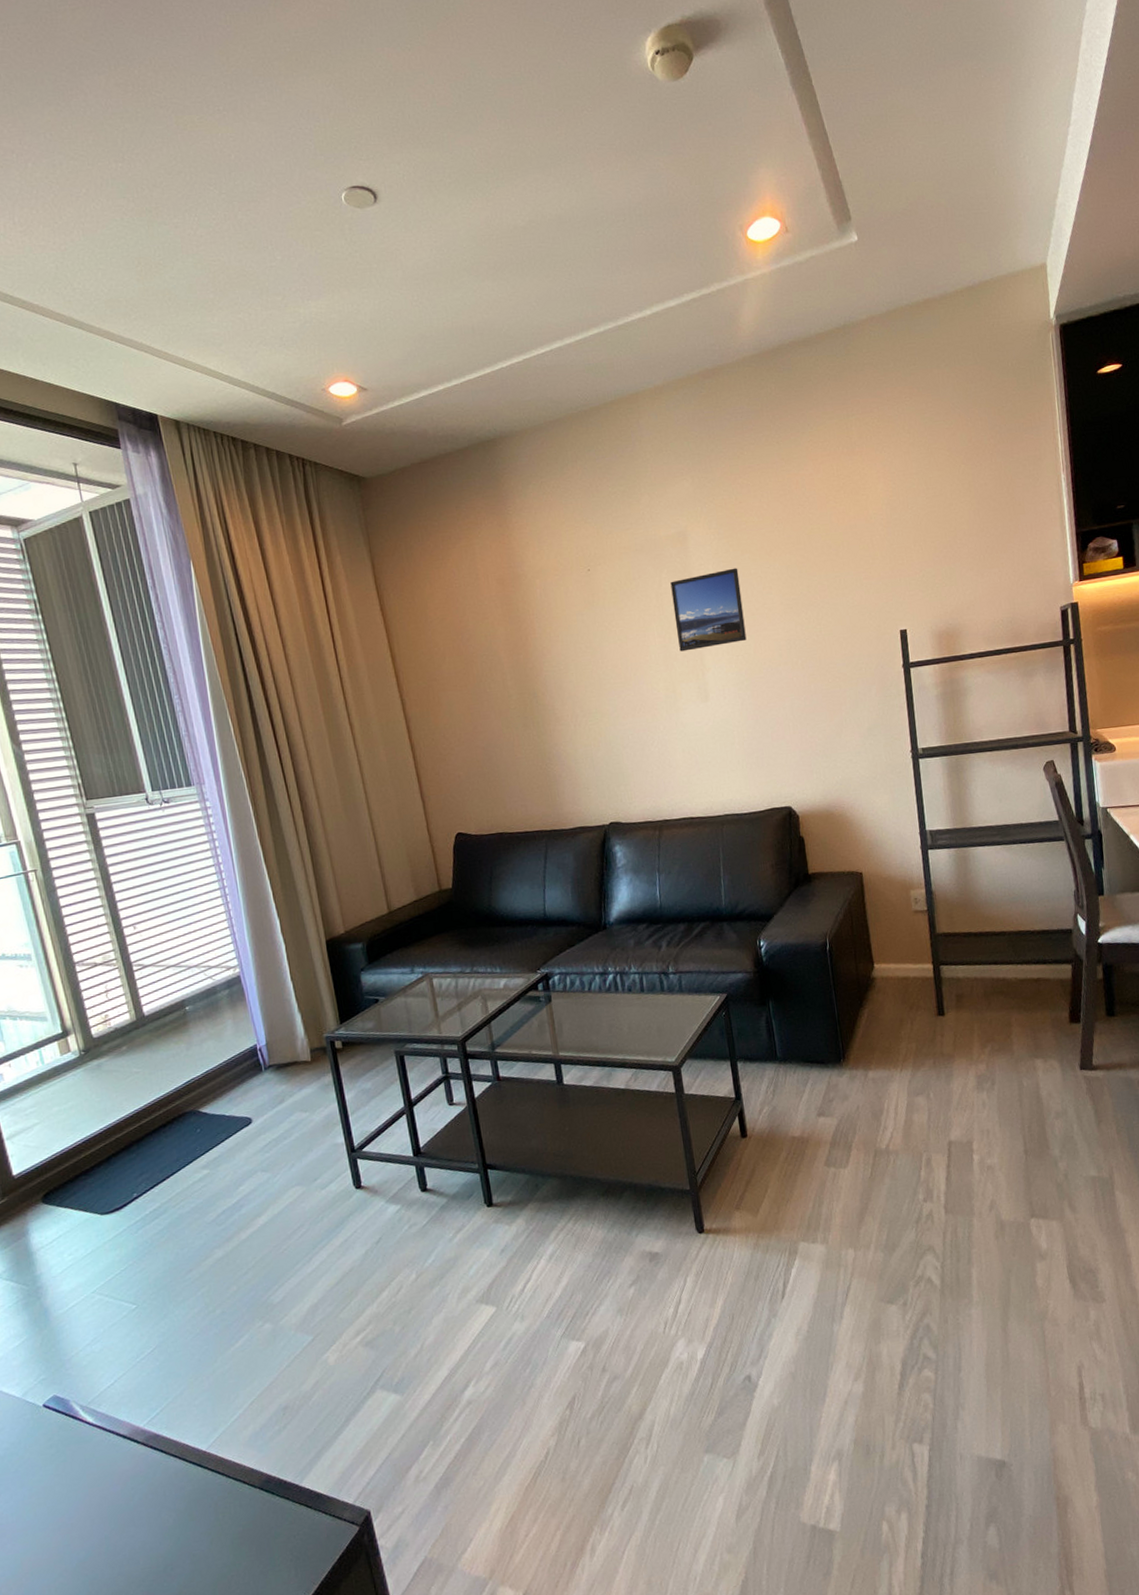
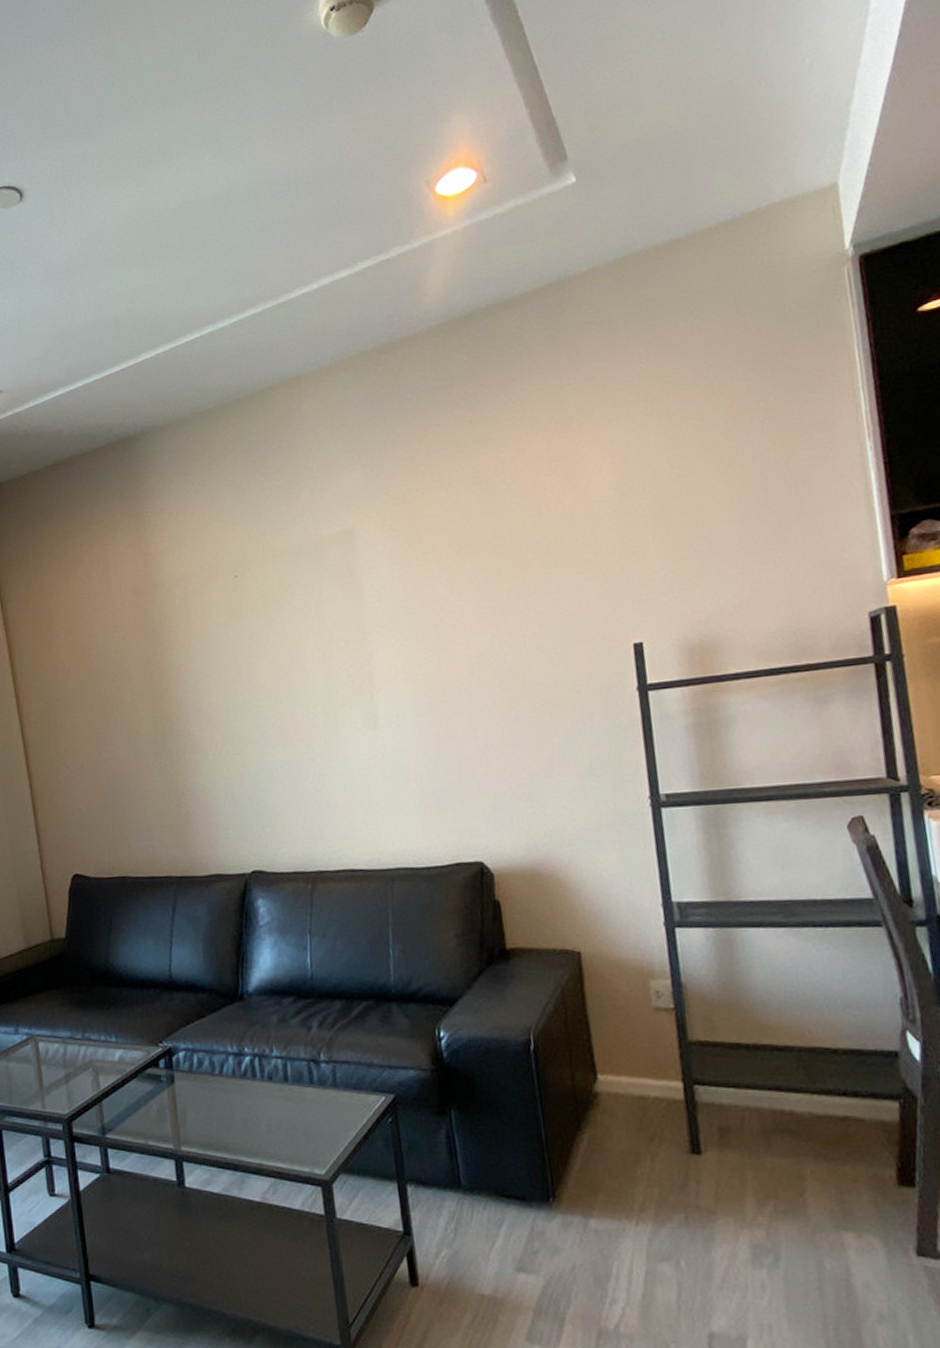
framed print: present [670,568,747,652] -> none [333,570,428,670]

